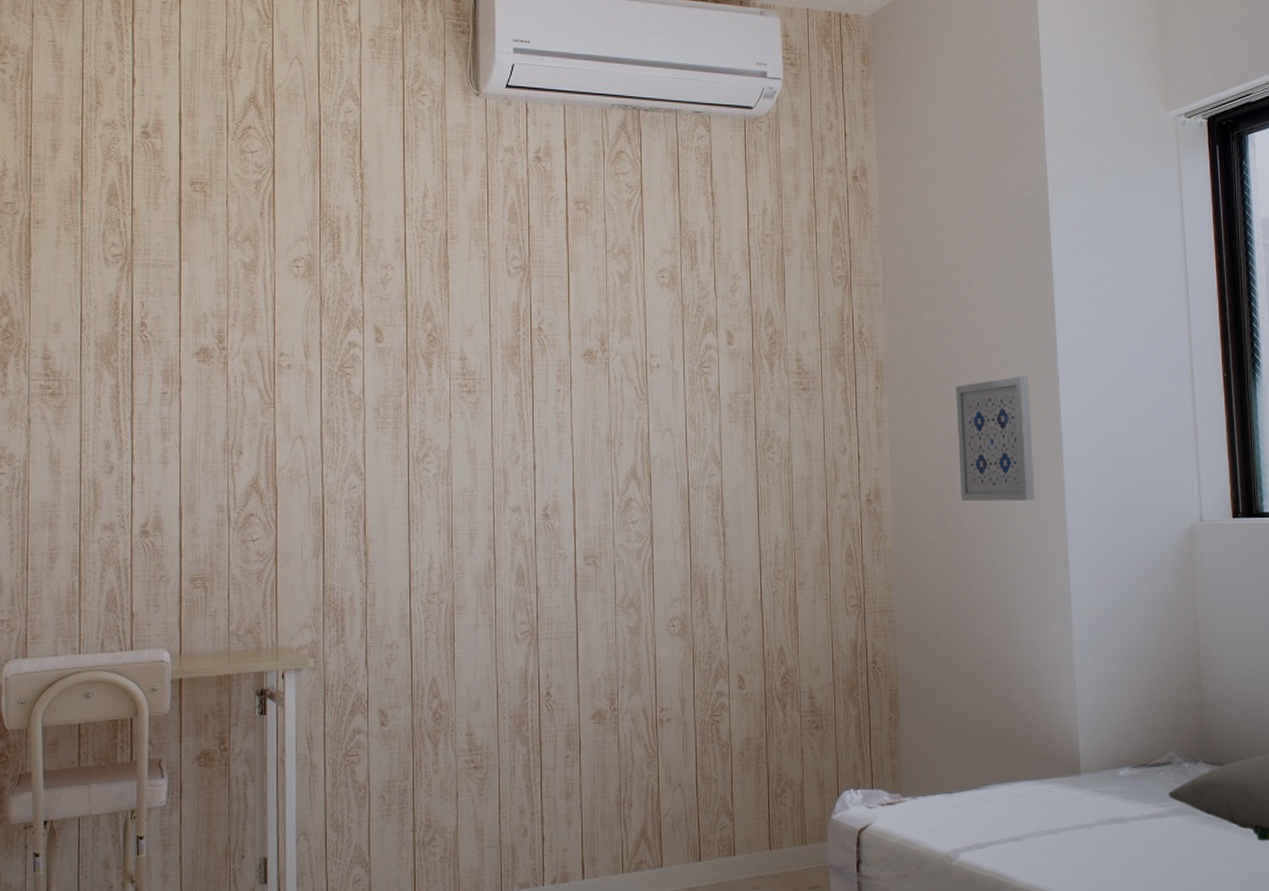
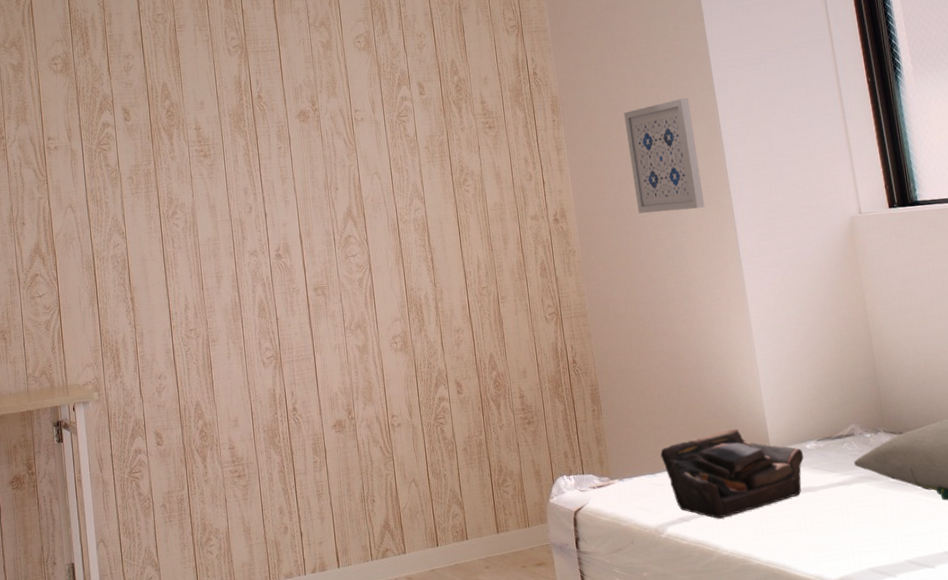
tote bag: none [960,748,1116,847] -> present [660,428,804,519]

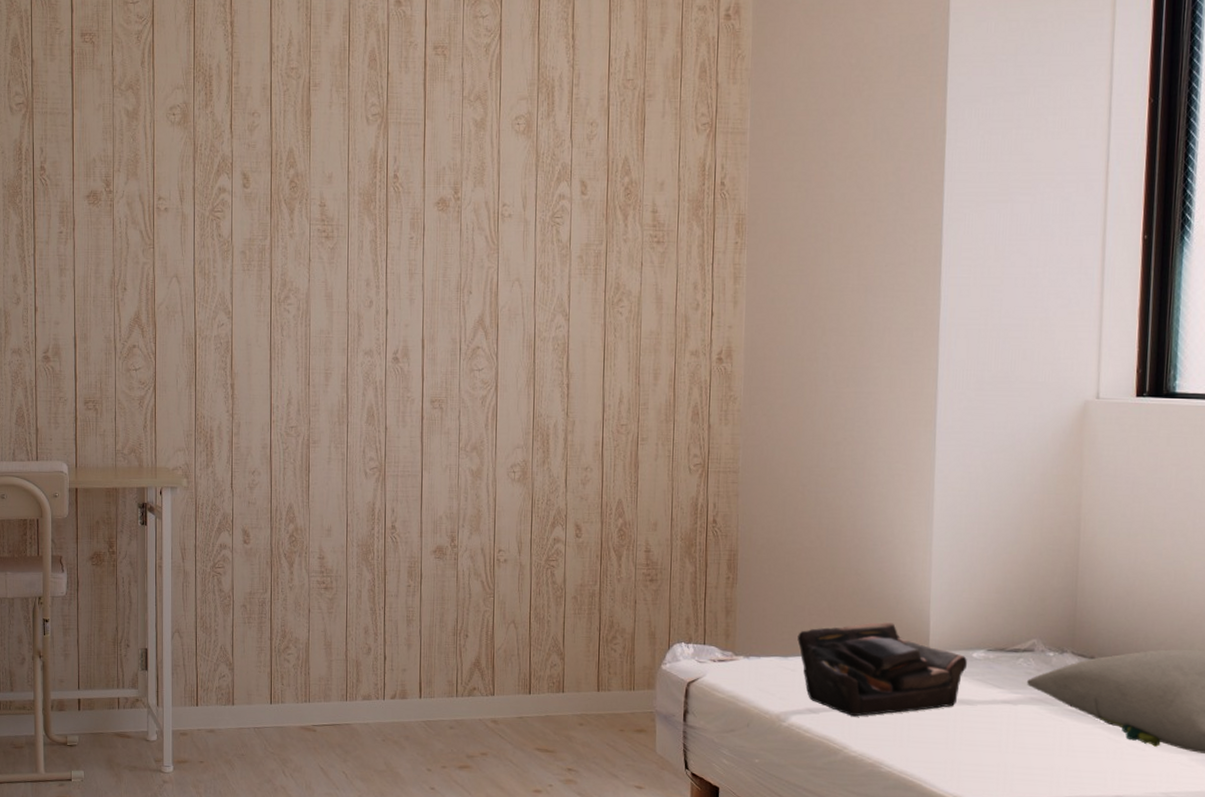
wall art: present [623,98,705,213] -> none [820,234,908,367]

